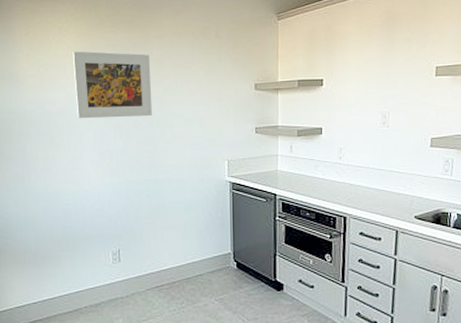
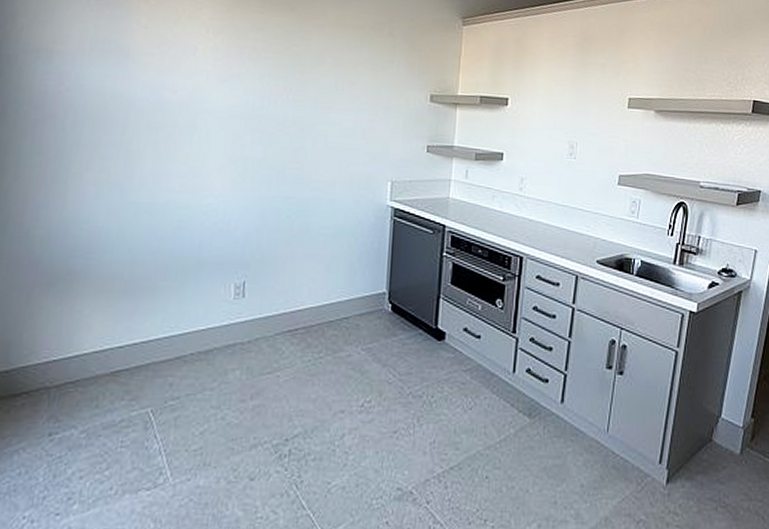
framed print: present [72,51,152,119] -> none [205,30,307,119]

